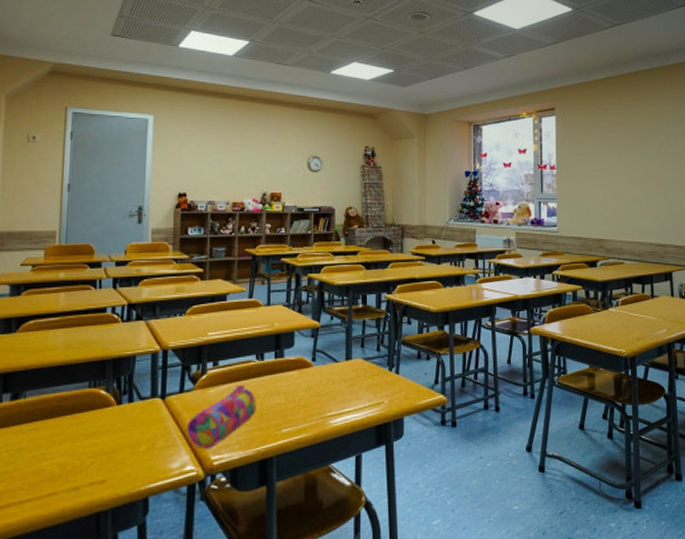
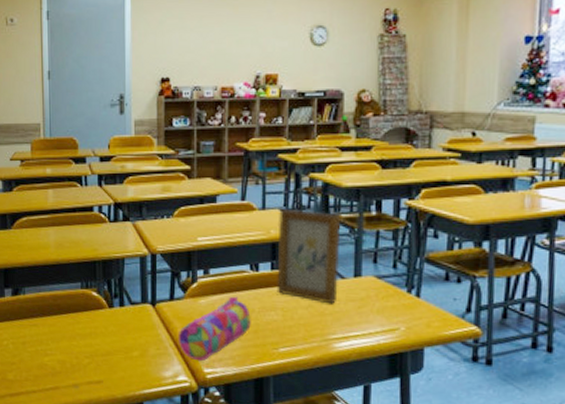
picture frame: none [280,304,334,386] -> present [277,208,341,304]

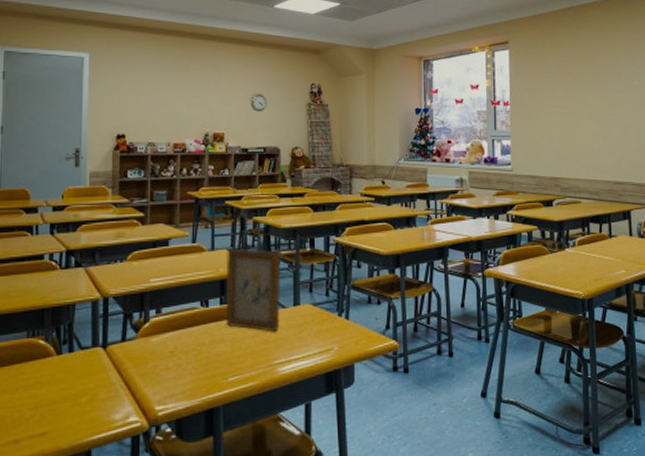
pencil case: present [178,296,251,362] -> none [129,332,201,400]

